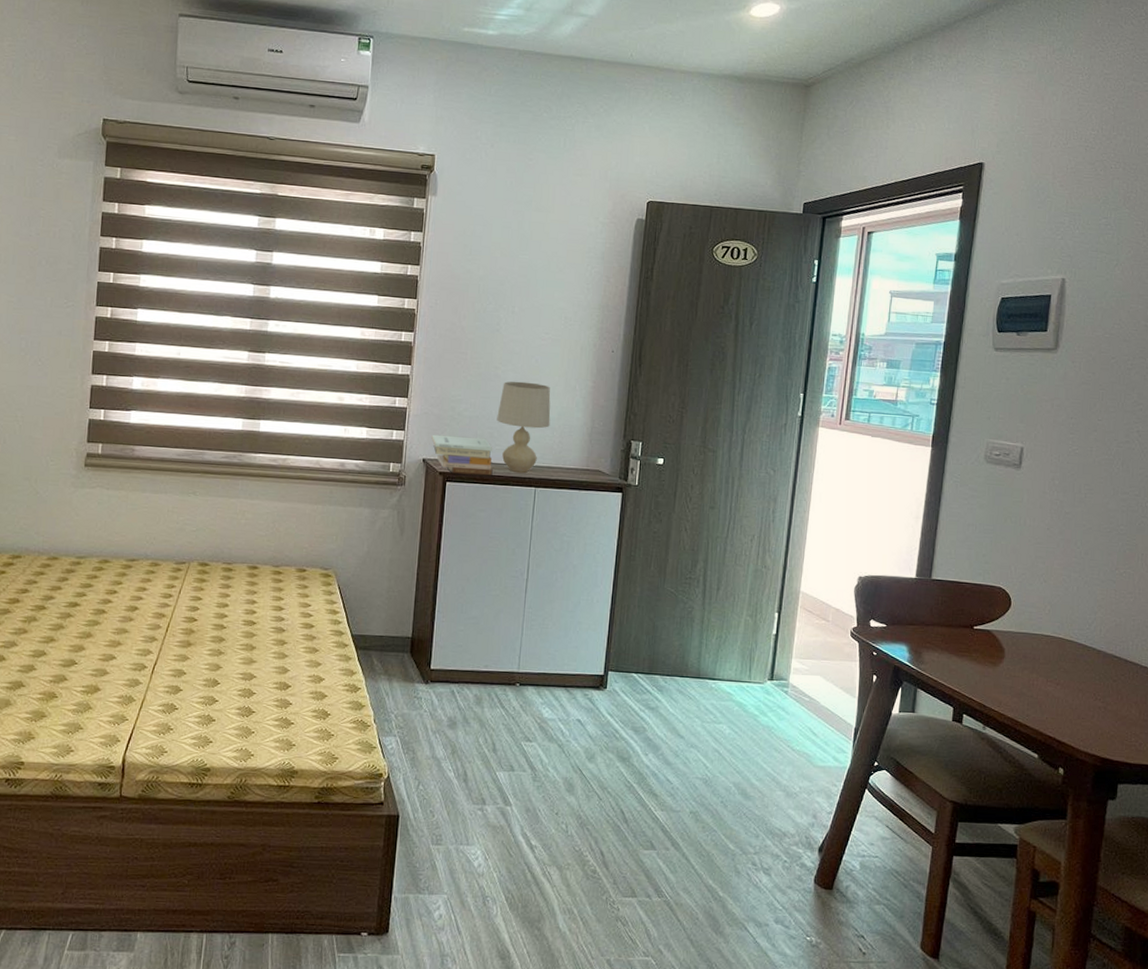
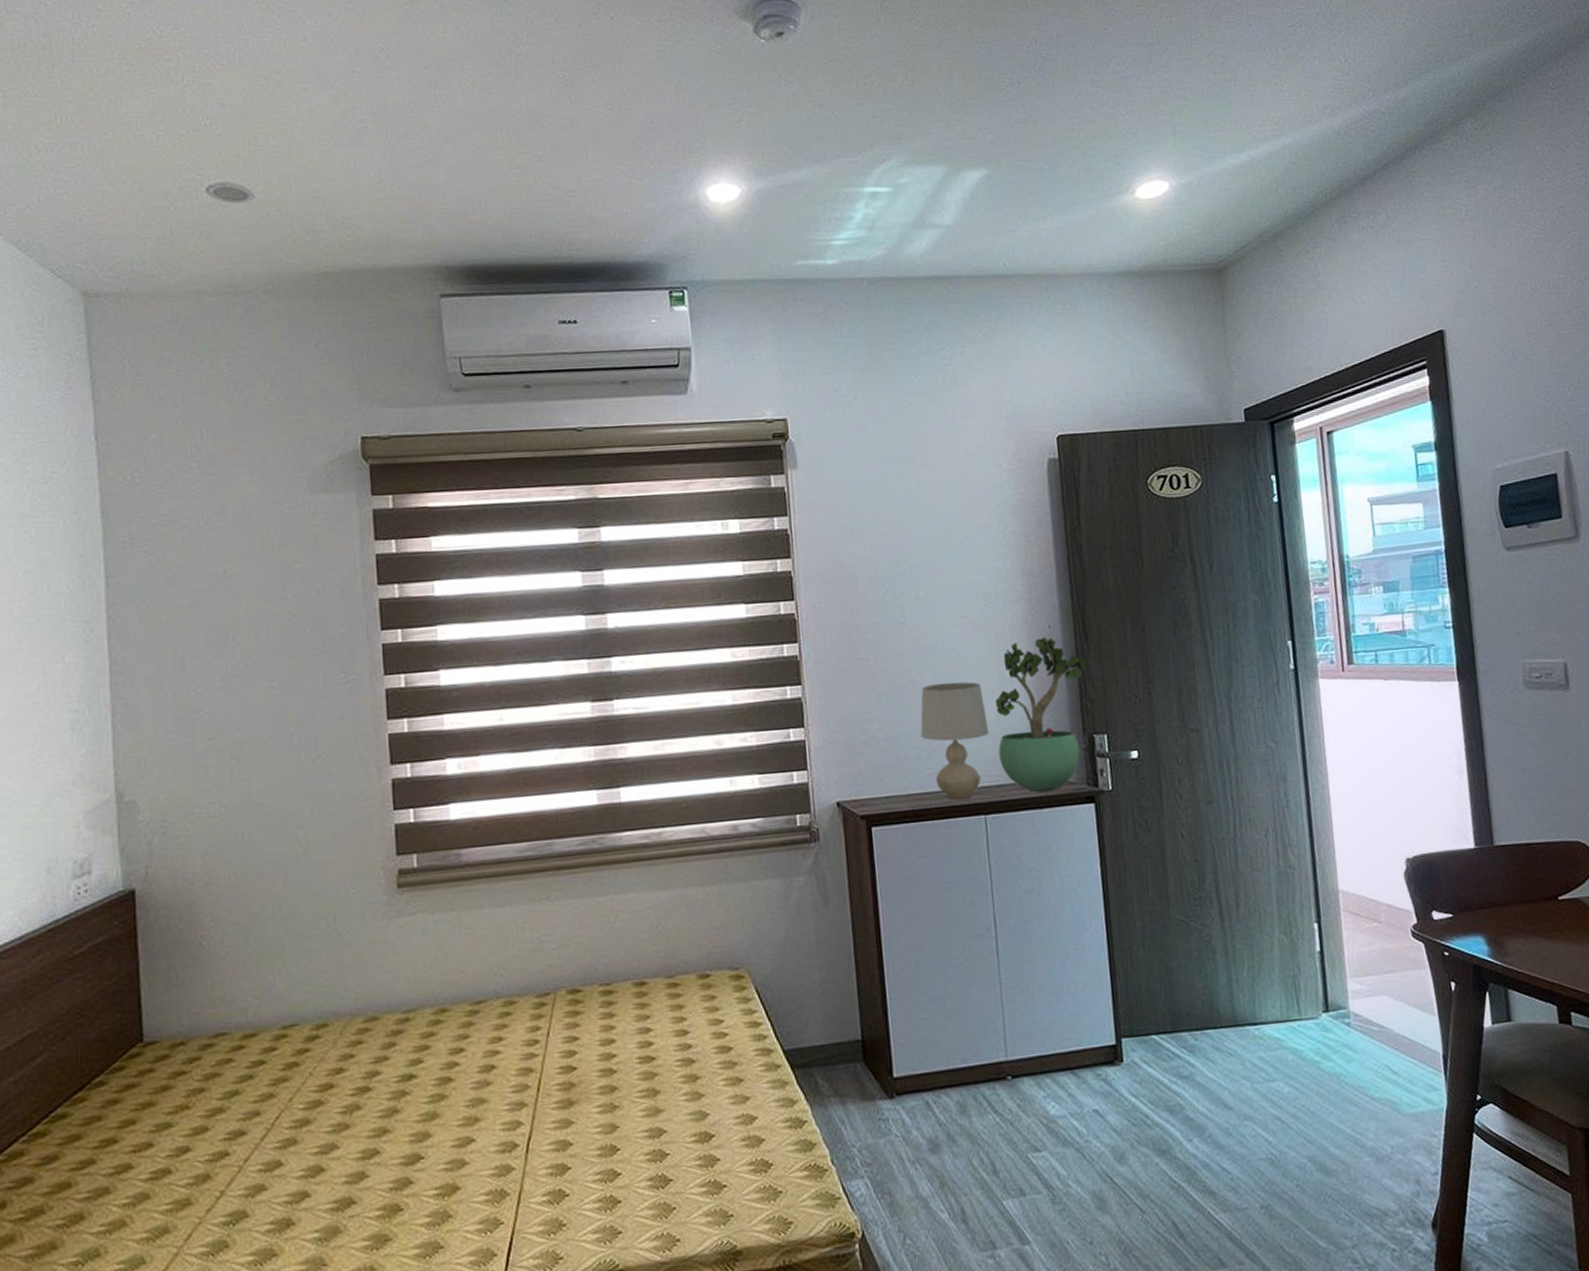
books: present [431,434,493,476] -> none [843,762,928,815]
potted plant: none [554,359,638,478] -> present [995,637,1089,793]

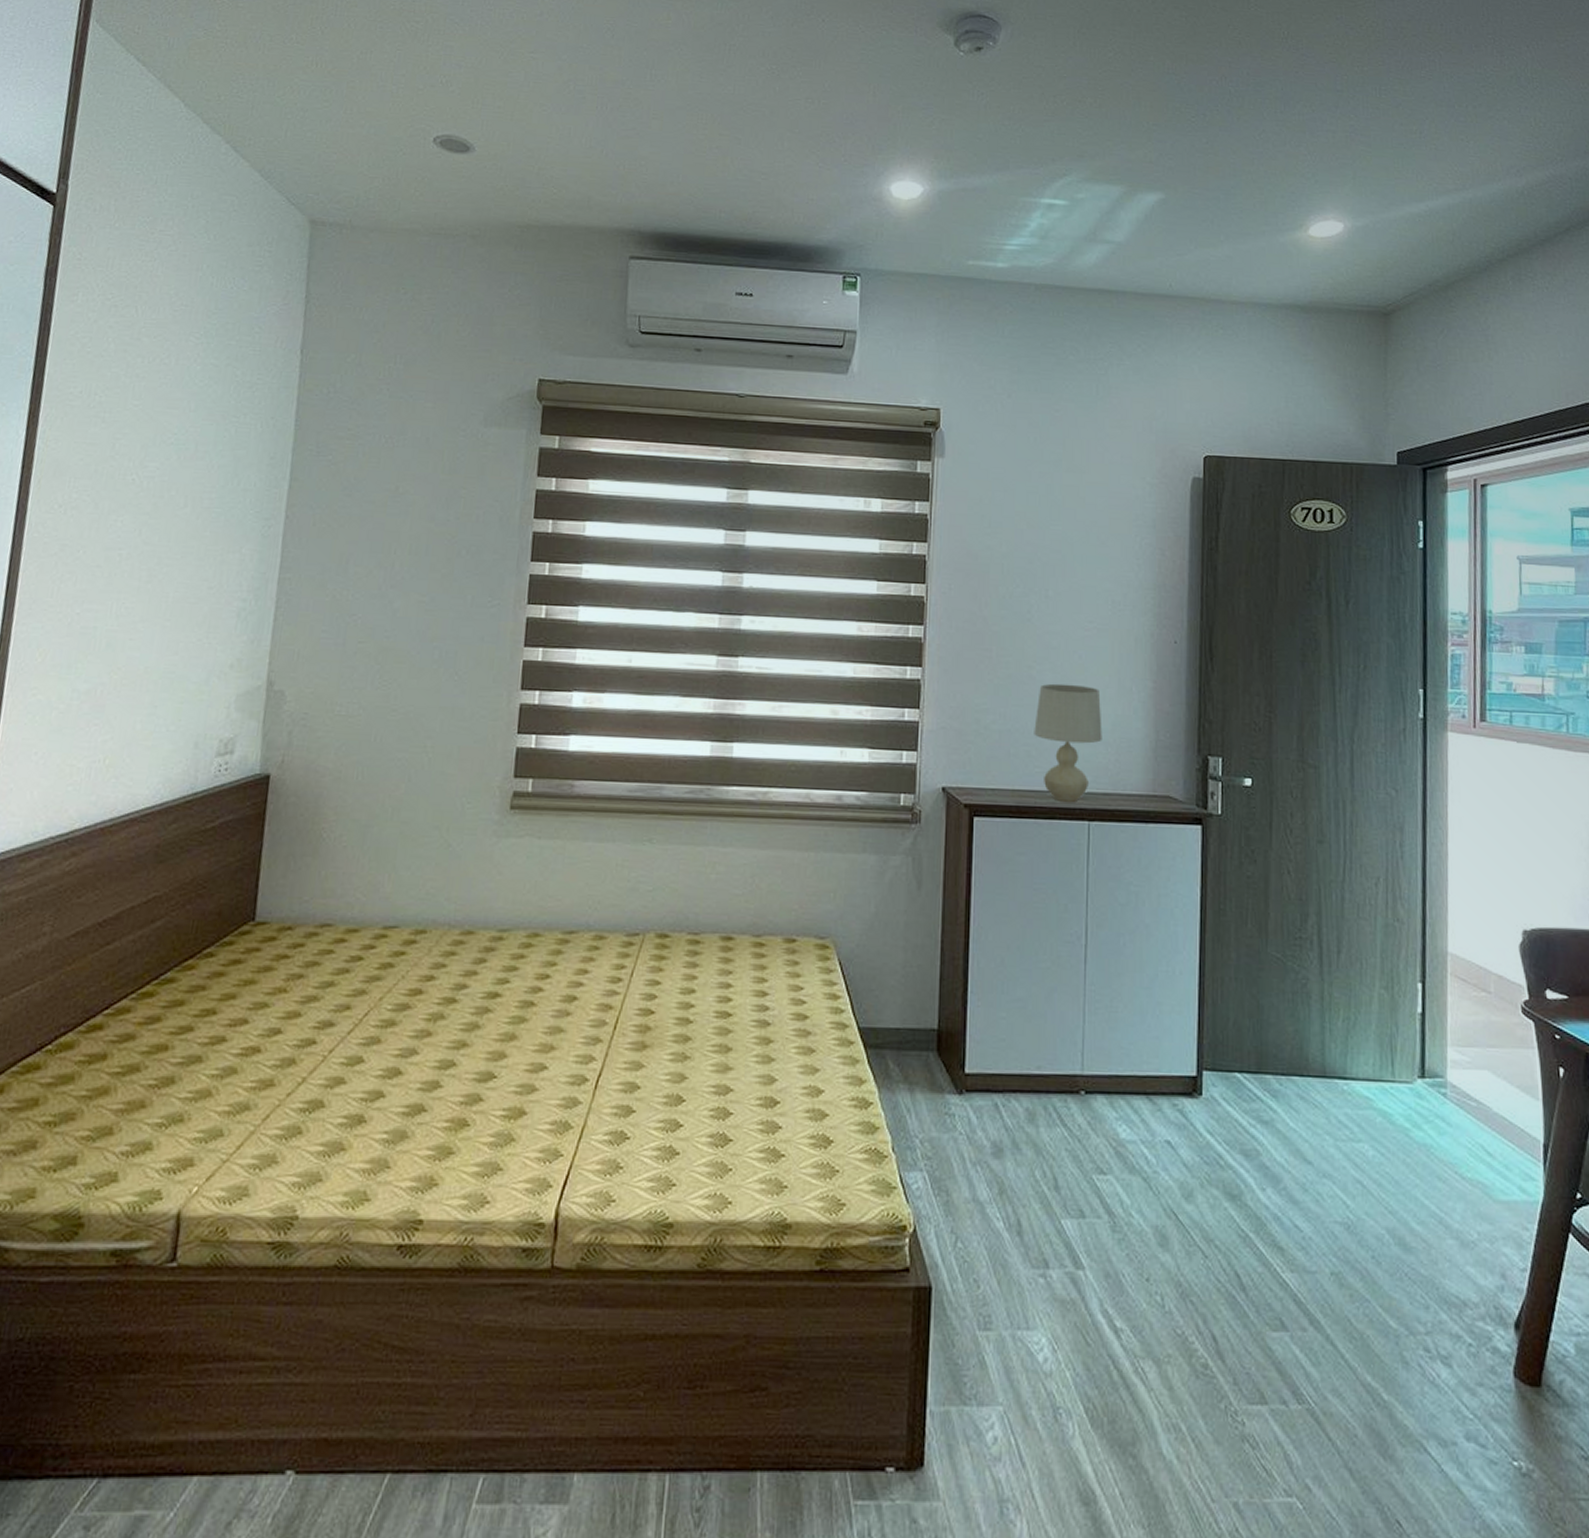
potted plant: present [995,637,1089,793] -> none [1110,652,1211,807]

